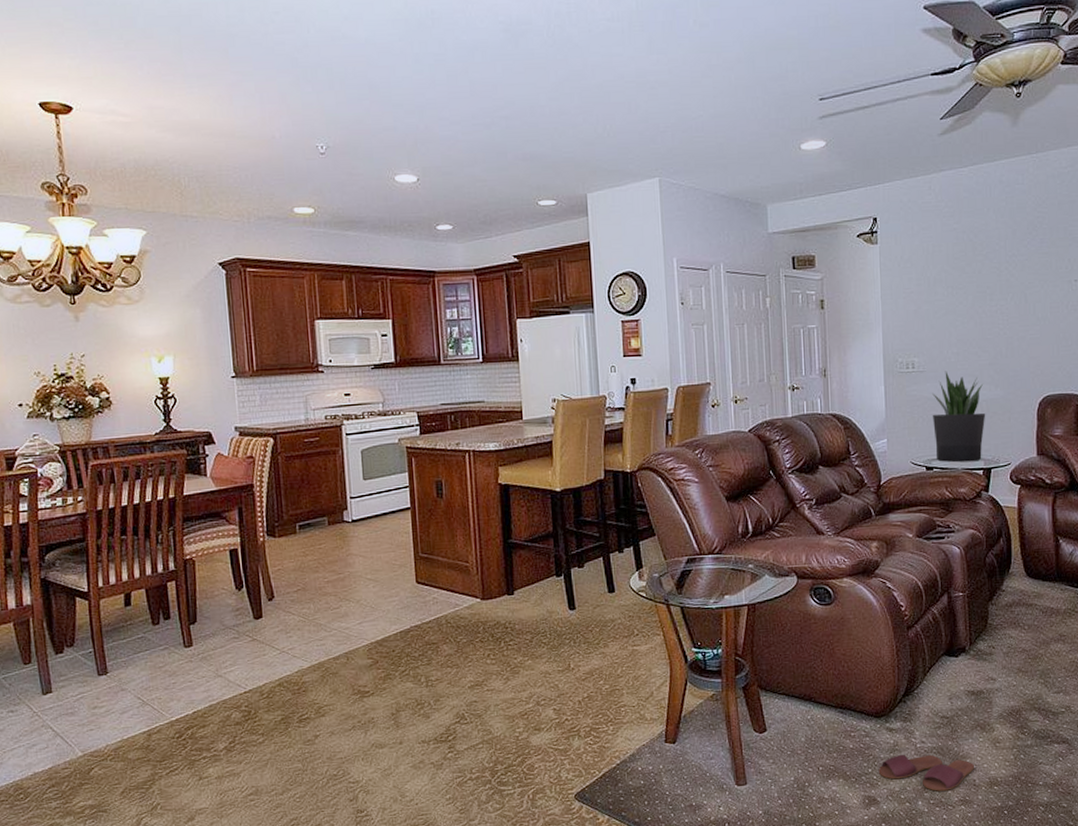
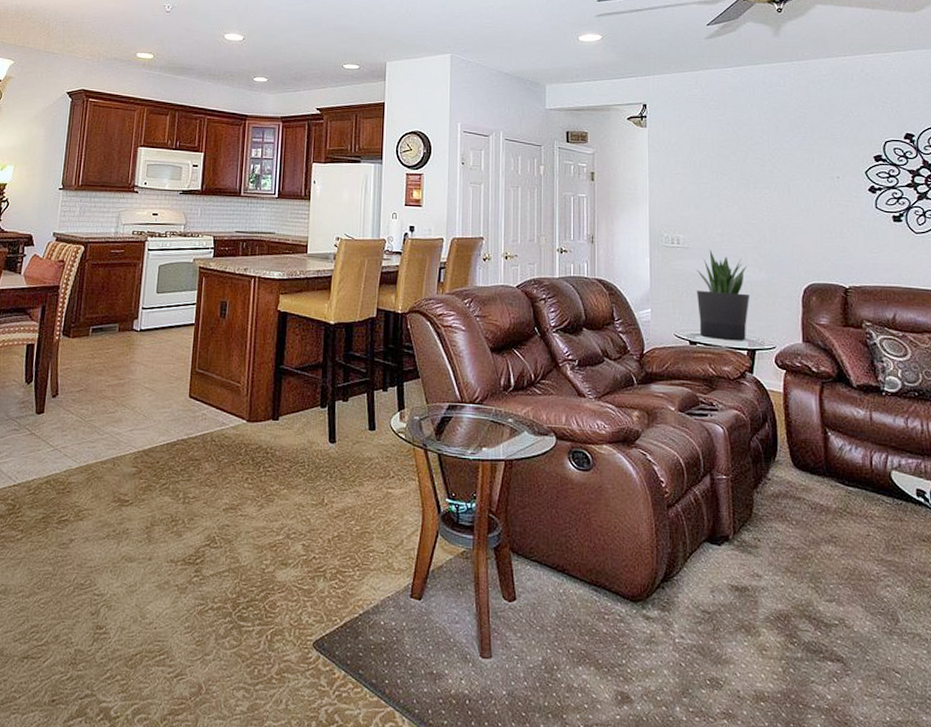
slippers: present [878,754,975,792] -> none [633,647,739,699]

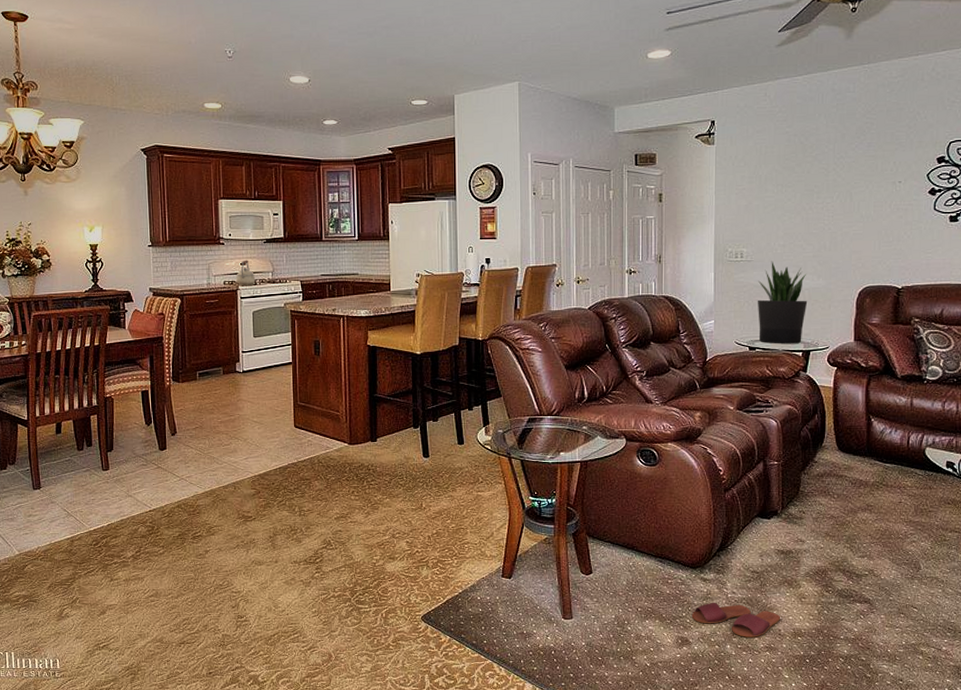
kettle: none [146,210,167,238] -> present [236,260,256,287]
slippers: none [633,647,739,699] -> present [691,602,781,637]

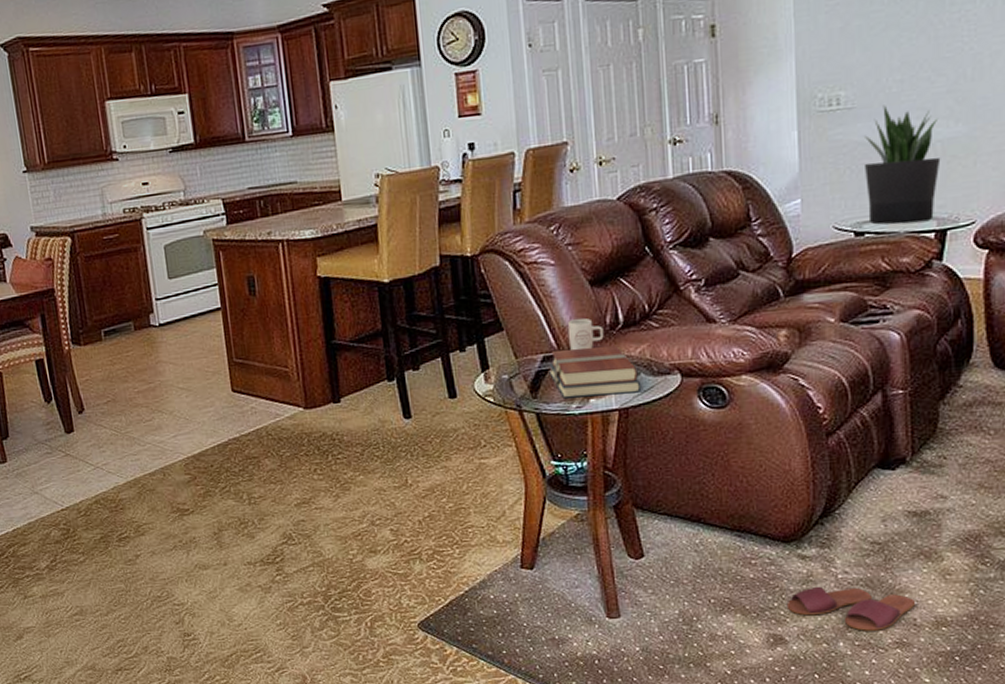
kettle: present [236,260,256,287] -> none [138,177,164,214]
books: none [532,414,598,451] -> present [548,346,642,399]
mug: none [547,392,573,415] -> present [567,318,604,350]

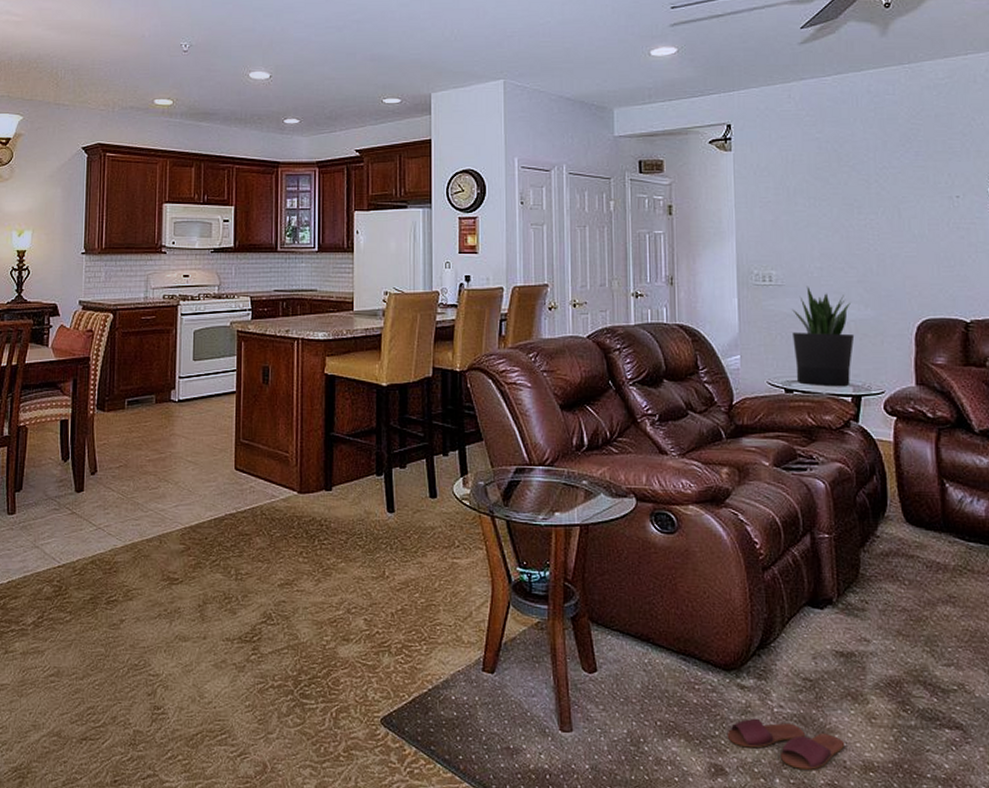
books: present [548,346,642,399] -> none [520,463,601,511]
mug: present [567,318,604,350] -> none [539,437,570,466]

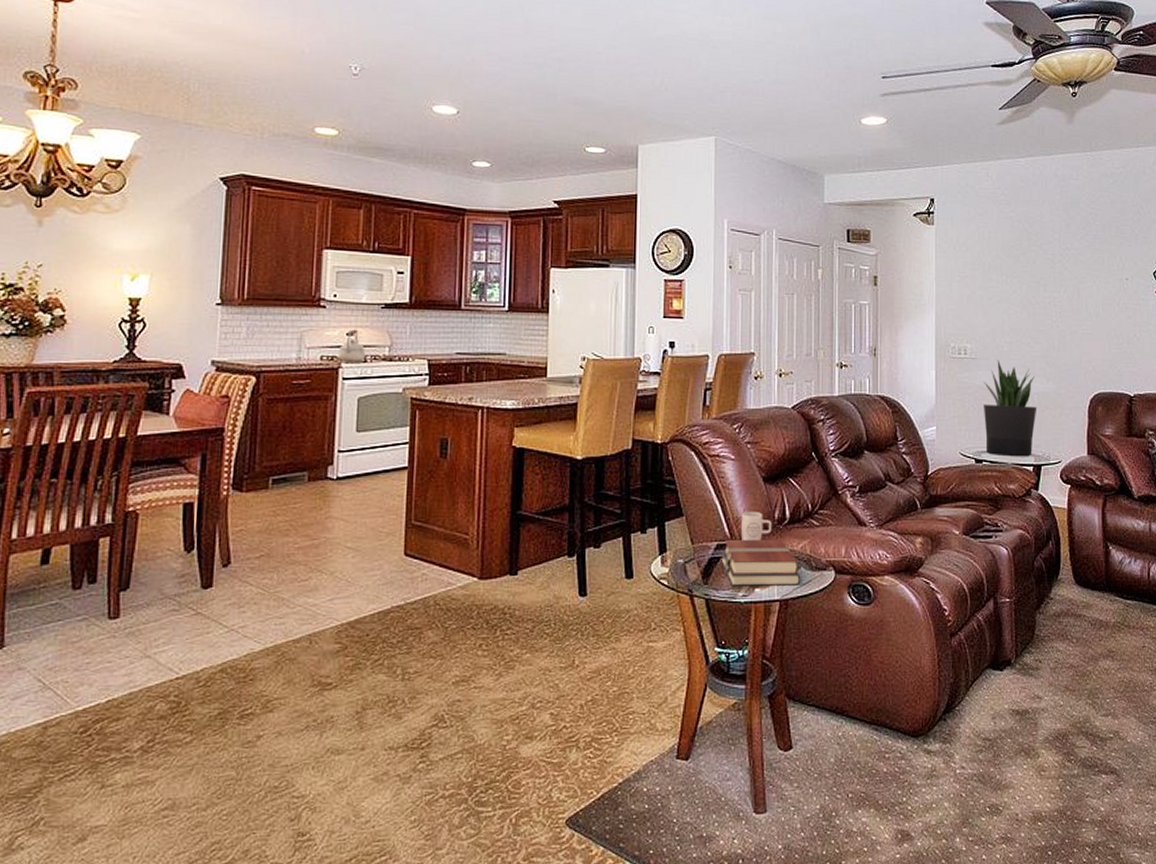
kettle: none [177,271,200,302] -> present [338,329,366,364]
books: none [520,463,601,511] -> present [721,539,801,586]
mug: none [539,437,570,466] -> present [740,511,772,540]
slippers: present [727,718,846,770] -> none [913,781,1018,827]

